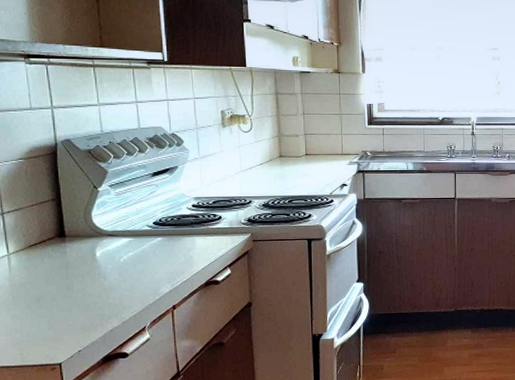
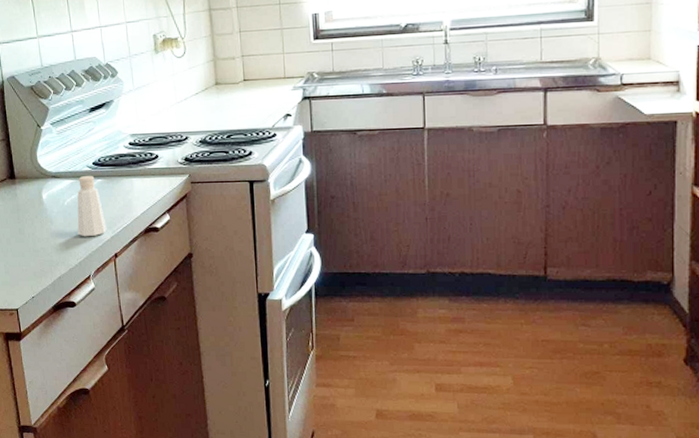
pepper shaker: none [134,234,166,291] -> present [77,175,107,237]

